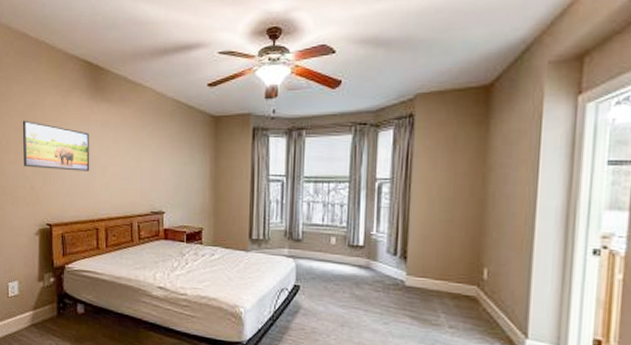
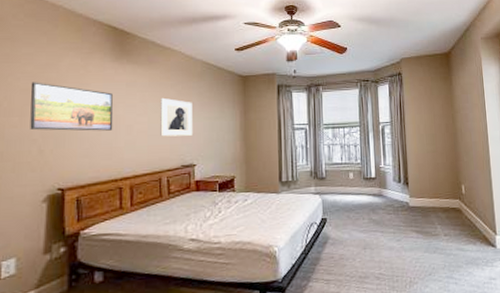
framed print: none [132,139,163,181] -> present [160,97,194,137]

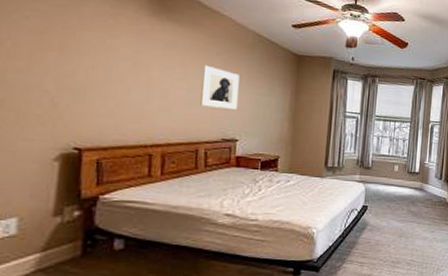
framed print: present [30,82,114,131] -> none [40,23,147,92]

